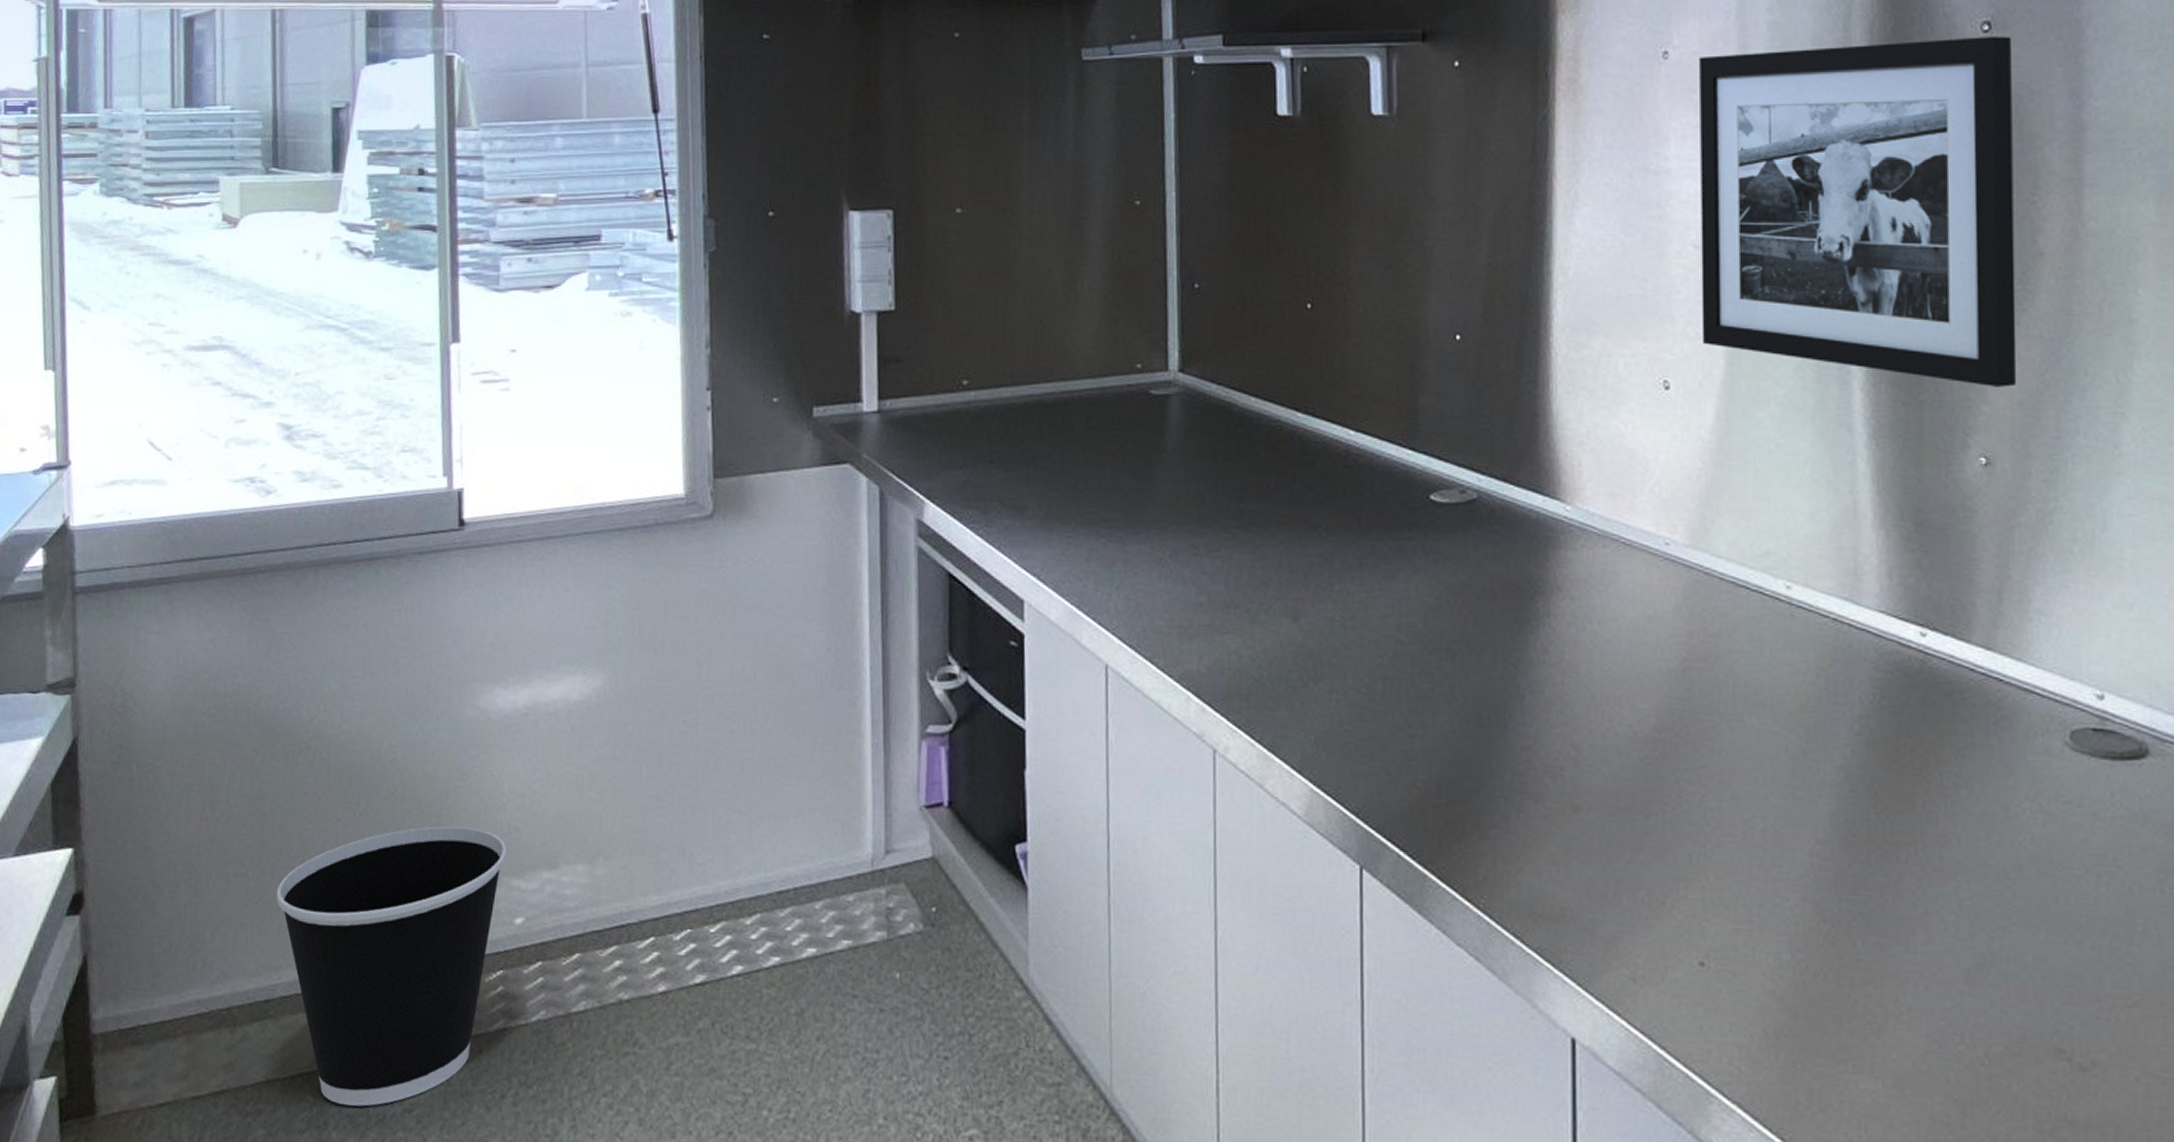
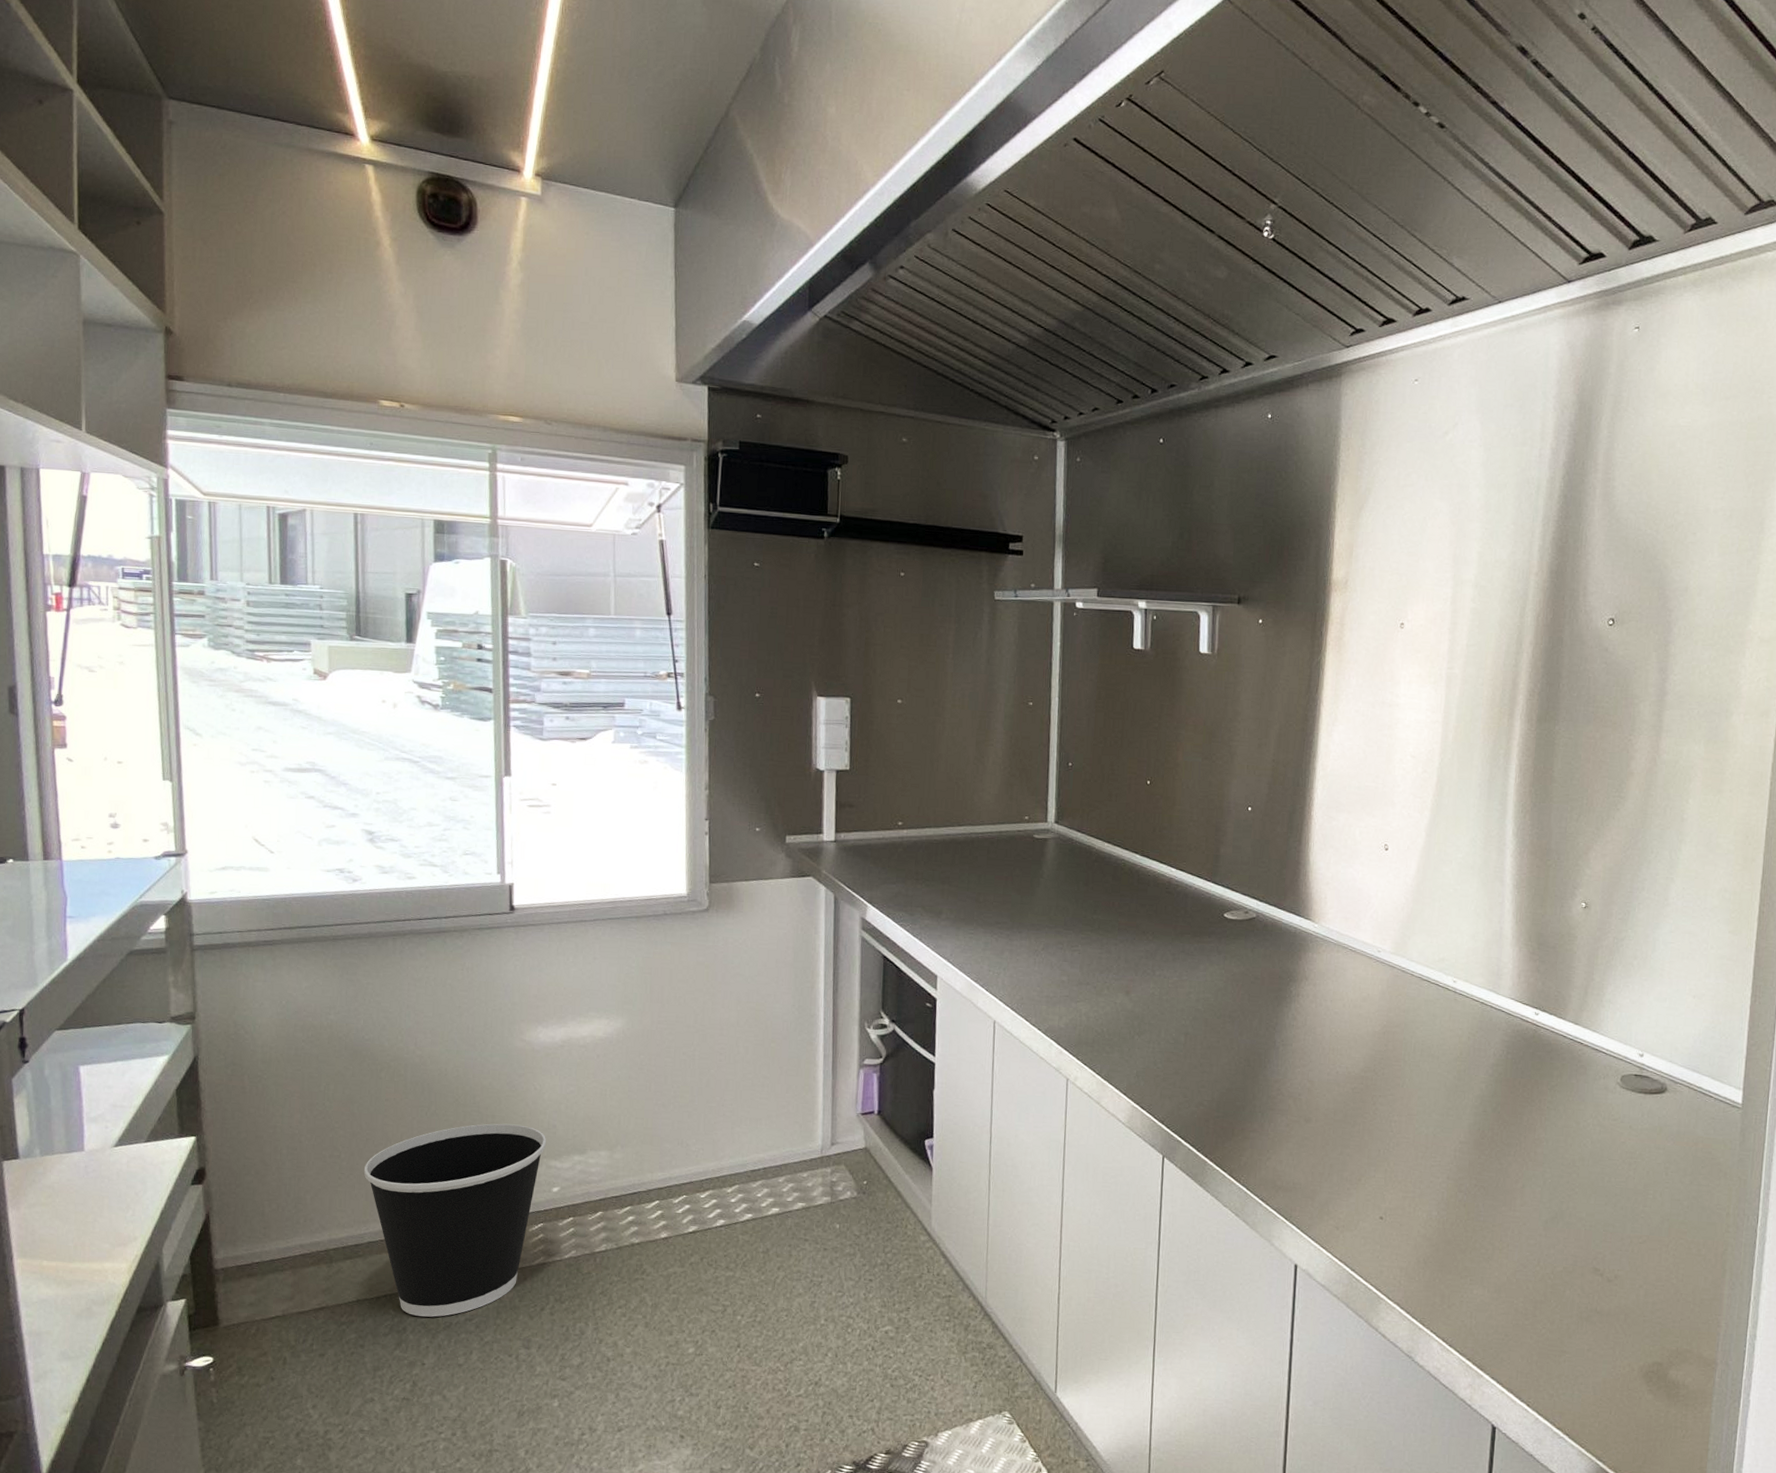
picture frame: present [1698,36,2017,387] -> none [1411,628,1627,859]

